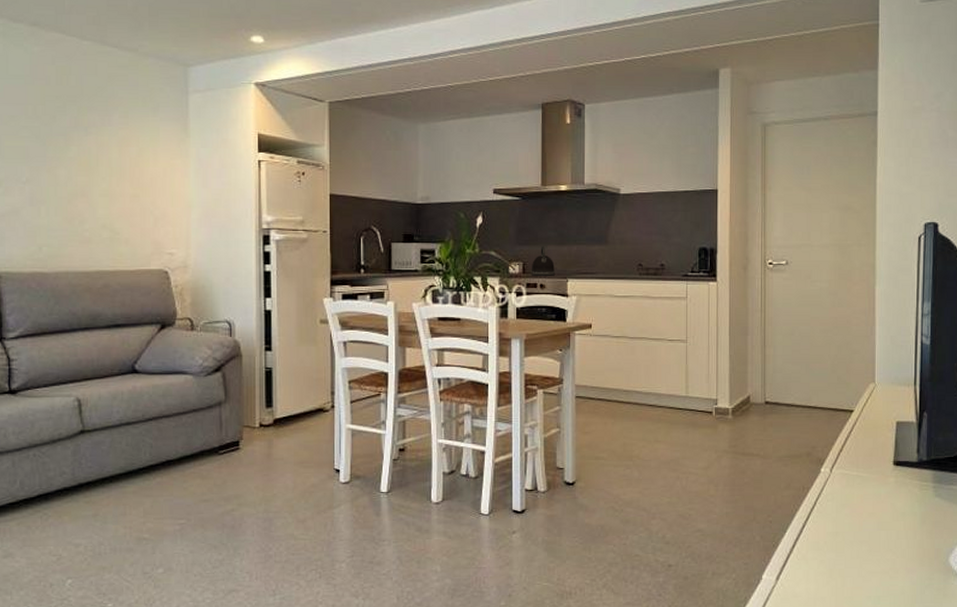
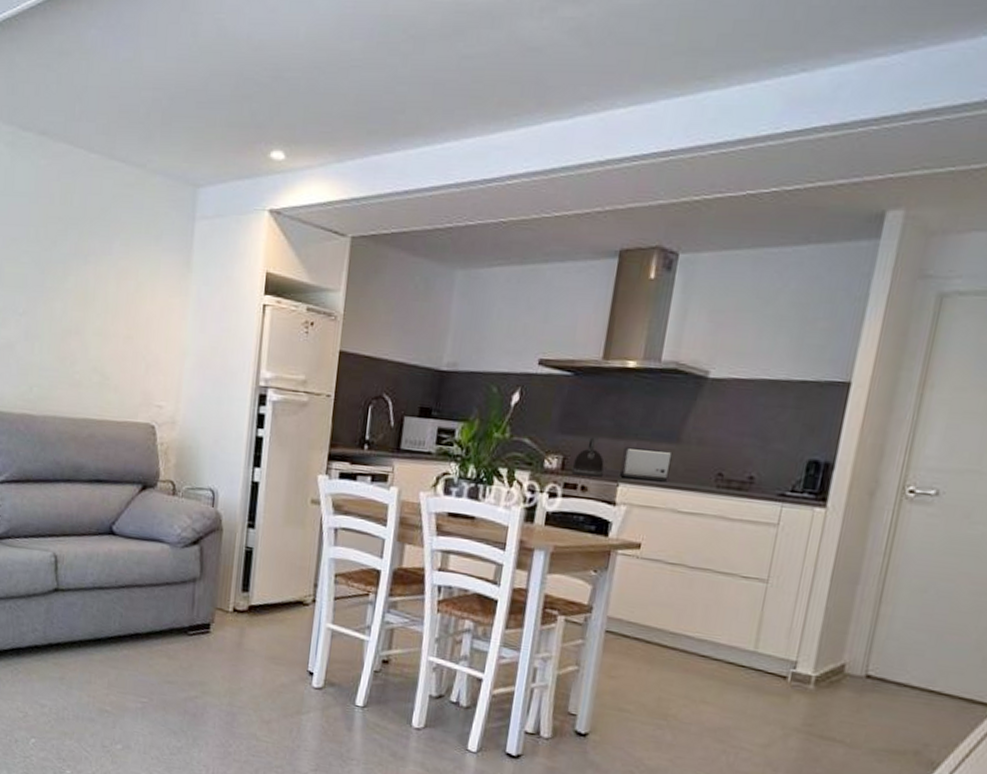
toaster: none [567,251,604,276] -> present [619,447,673,483]

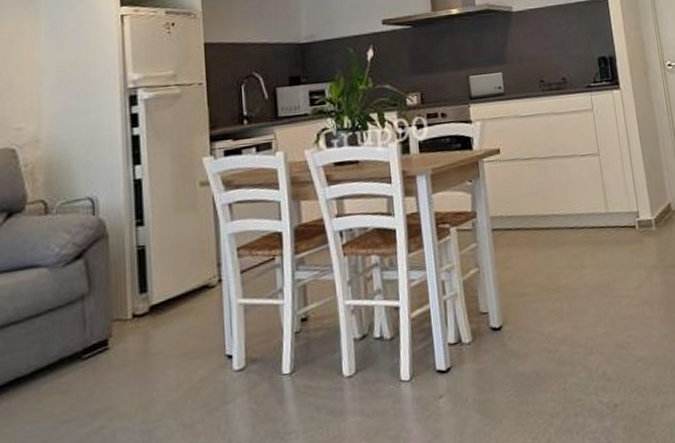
kettle: present [571,437,604,477] -> none [430,73,455,106]

